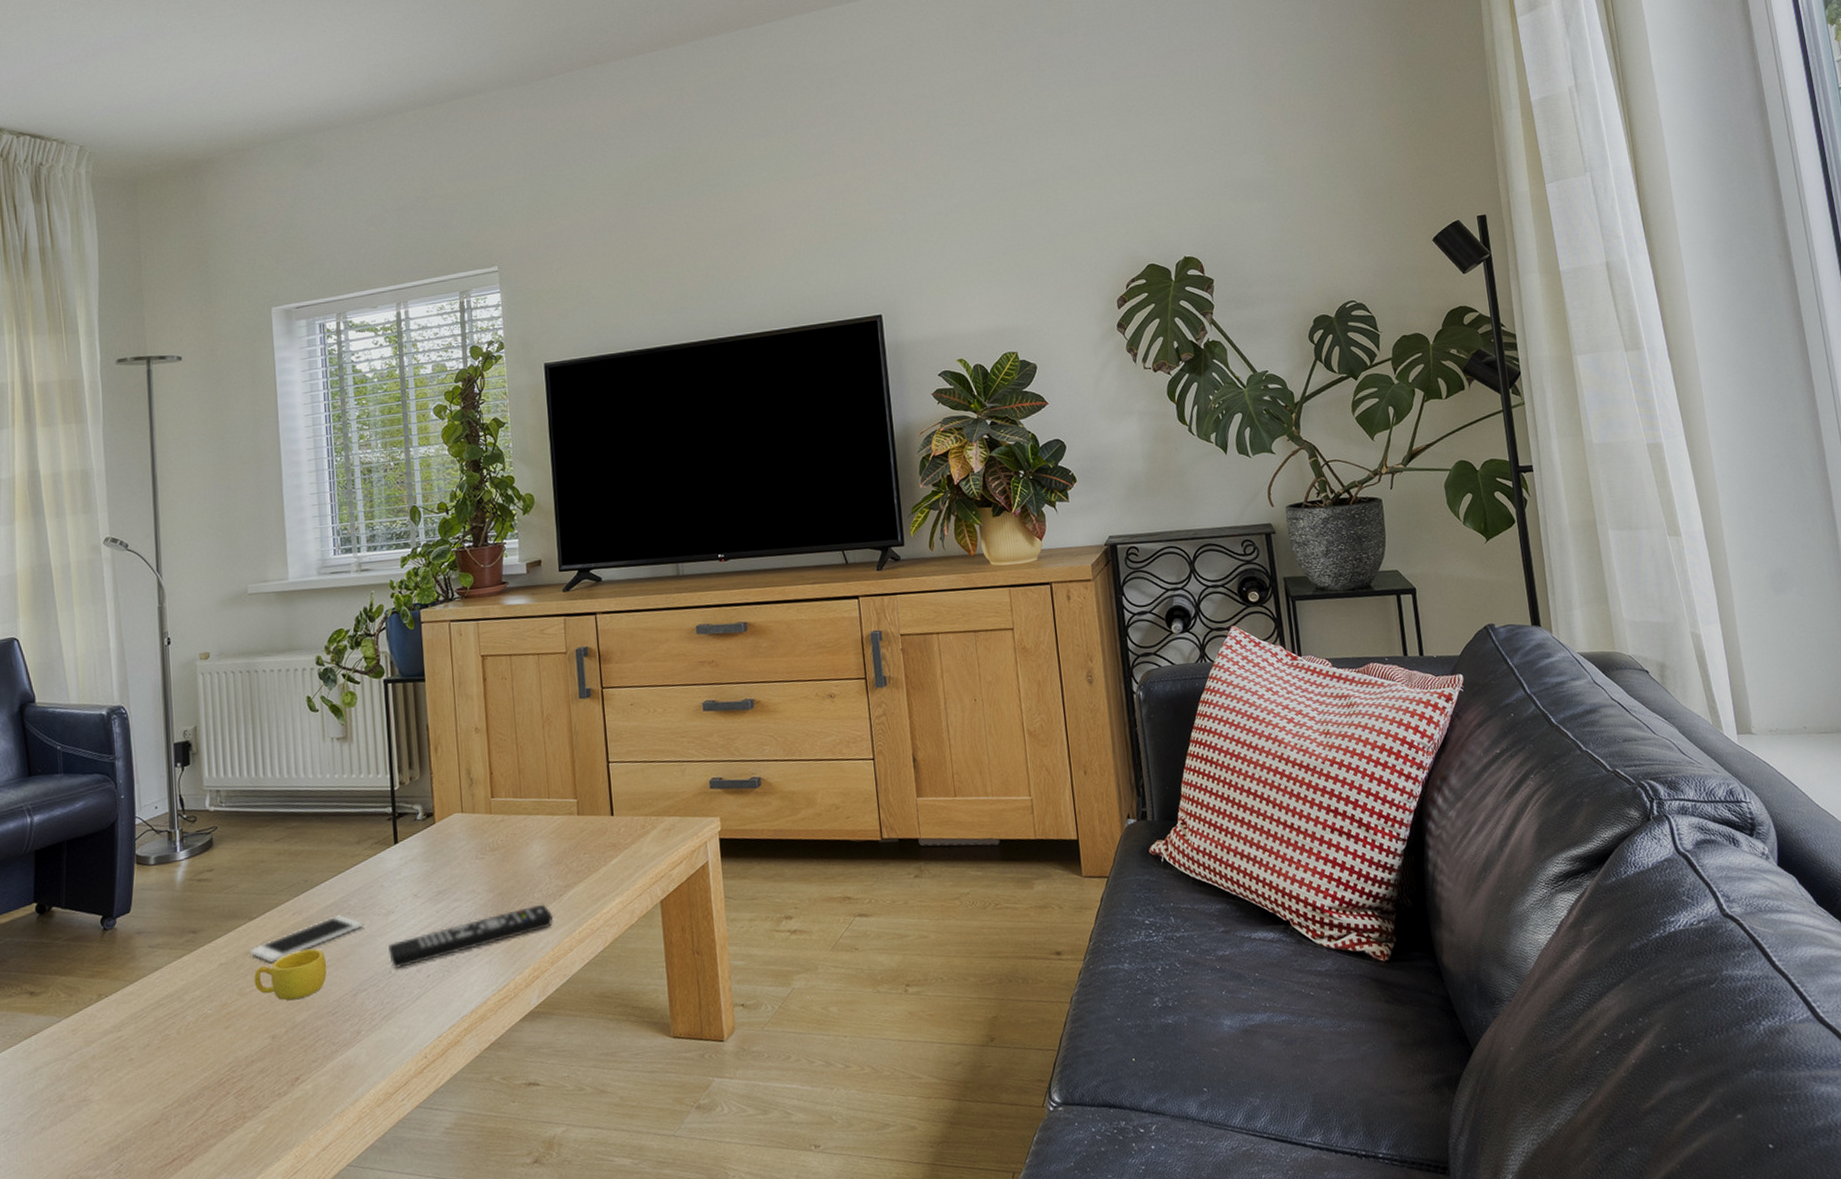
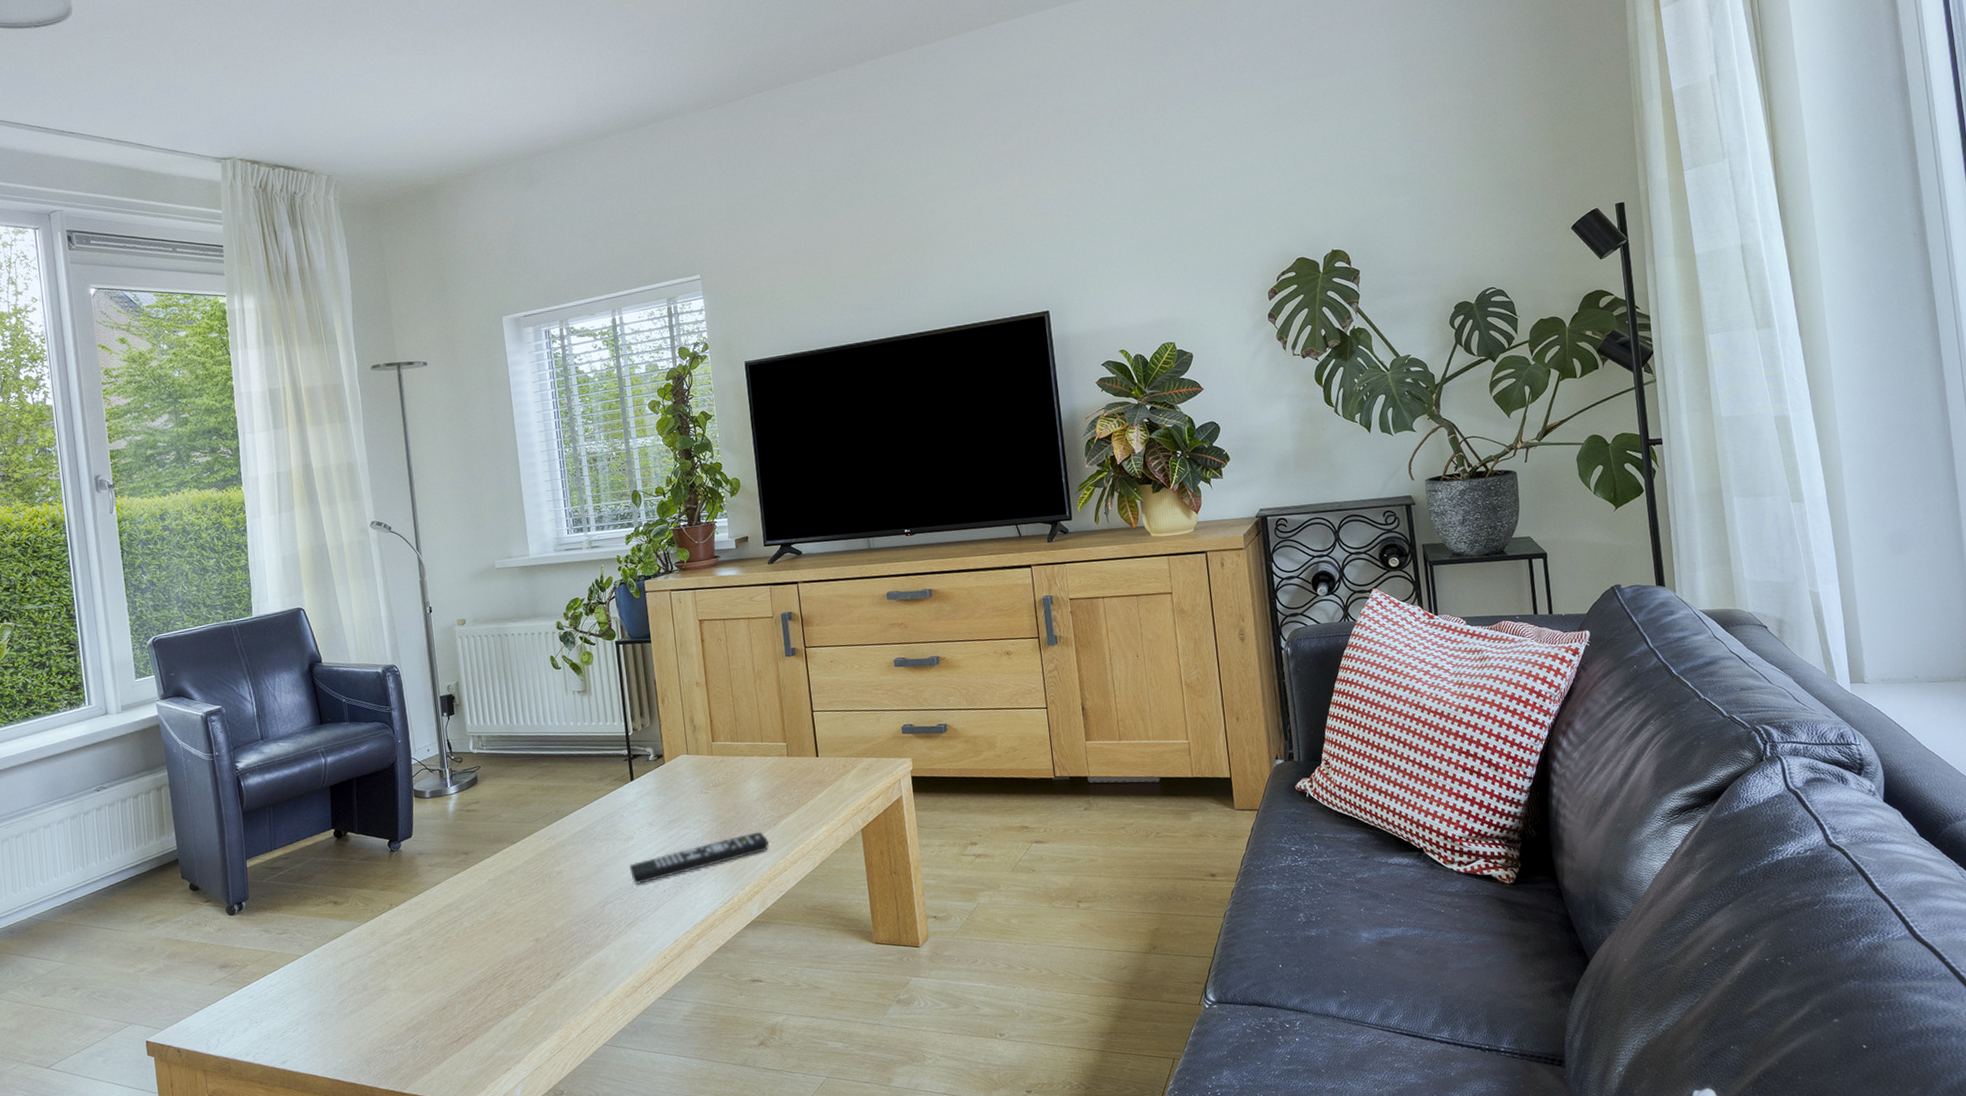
cell phone: present [249,915,363,963] -> none [513,840,607,880]
cup: present [254,948,327,1001] -> none [518,867,579,911]

